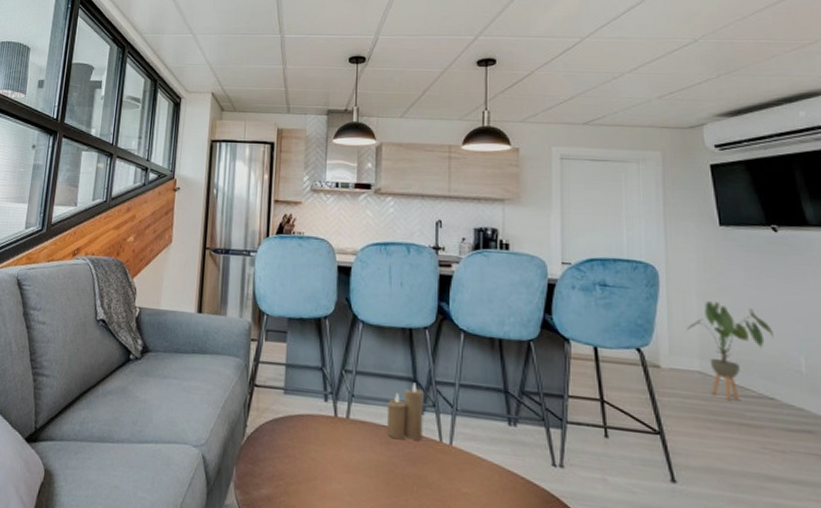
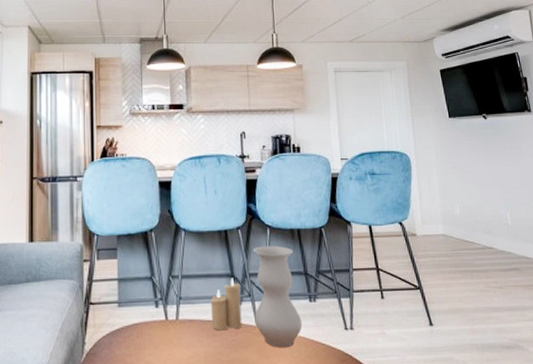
vase: none [438,351,497,474] -> present [252,245,303,348]
house plant: present [687,301,774,402] -> none [432,178,489,255]

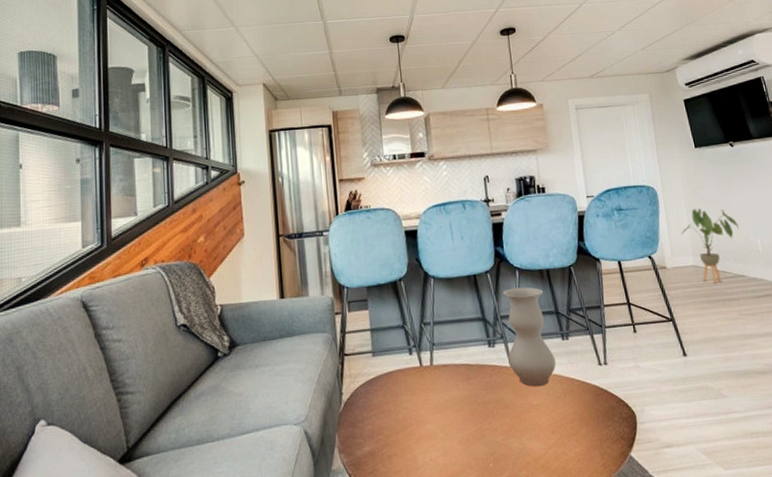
candle: present [210,278,242,331] -> none [463,321,496,374]
house plant: none [432,178,489,255] -> present [681,208,739,285]

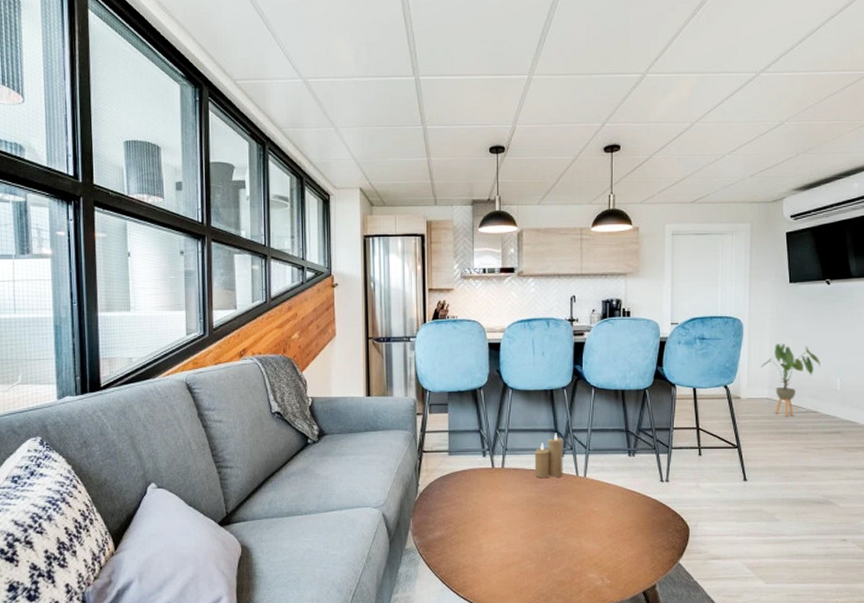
candle: none [463,321,496,374] -> present [534,433,563,479]
vase: present [502,287,556,387] -> none [575,404,620,496]

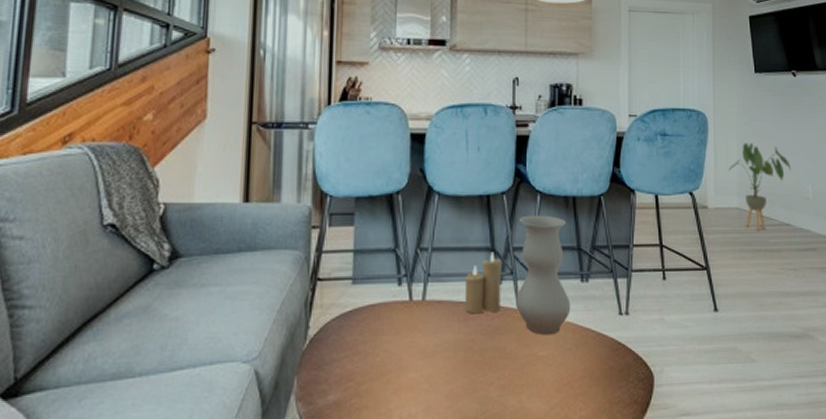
vase: none [575,404,620,496] -> present [516,215,571,336]

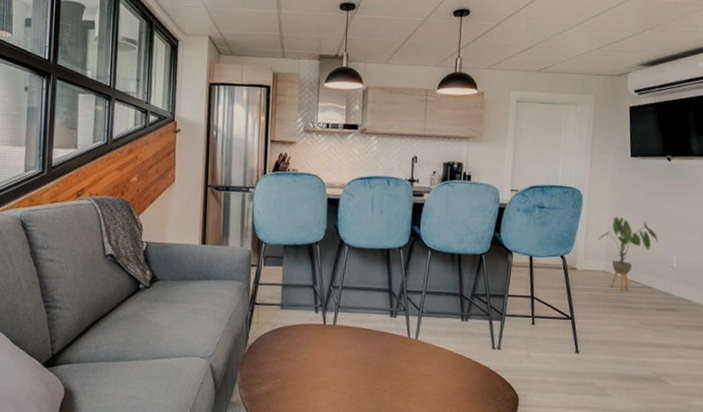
candle: present [464,252,501,314] -> none [366,293,397,339]
vase: present [516,215,571,336] -> none [407,266,452,360]

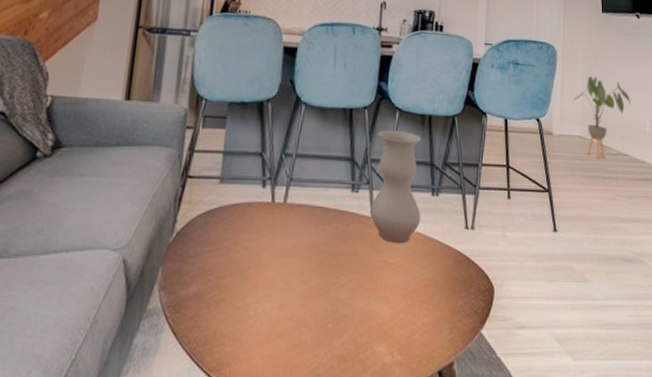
vase: none [407,266,452,360] -> present [370,129,422,244]

